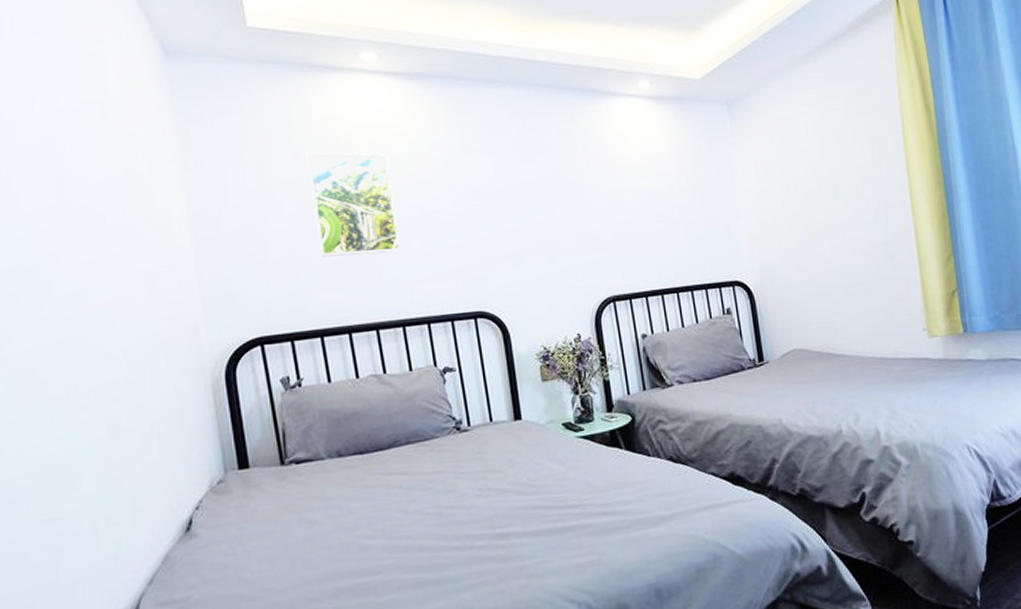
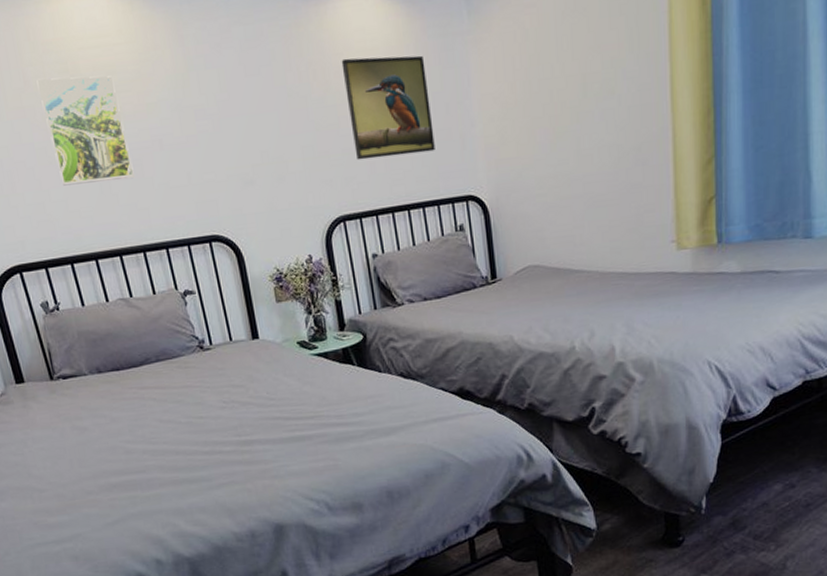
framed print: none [614,152,703,244] -> present [341,55,435,161]

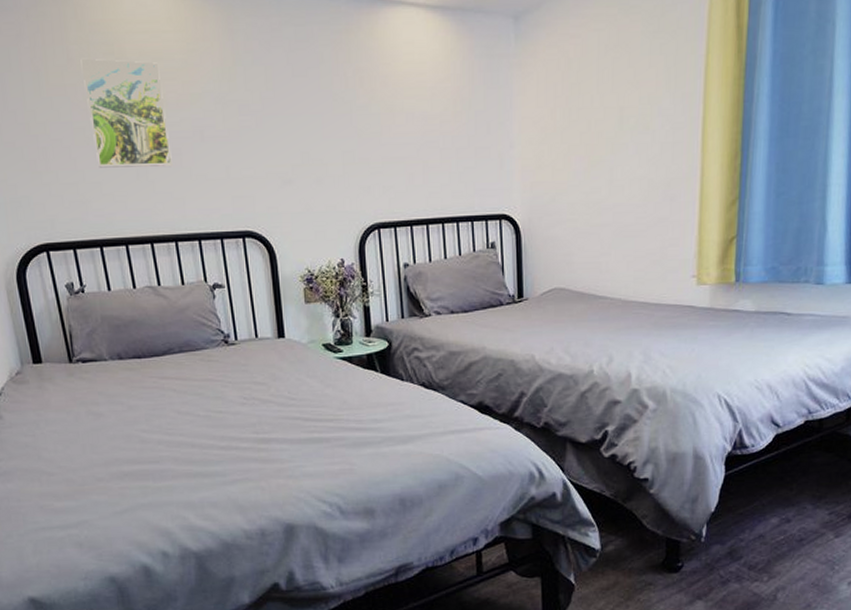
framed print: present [341,55,435,161] -> none [388,69,473,170]

